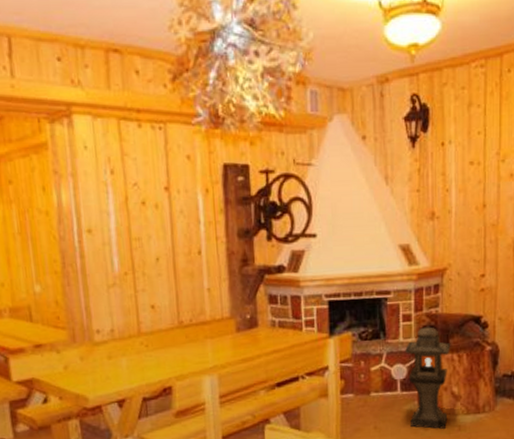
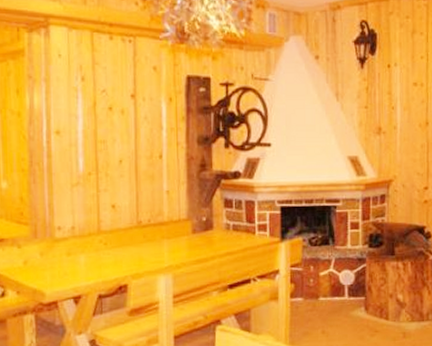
lantern: present [404,327,451,429] -> none [352,235,396,336]

